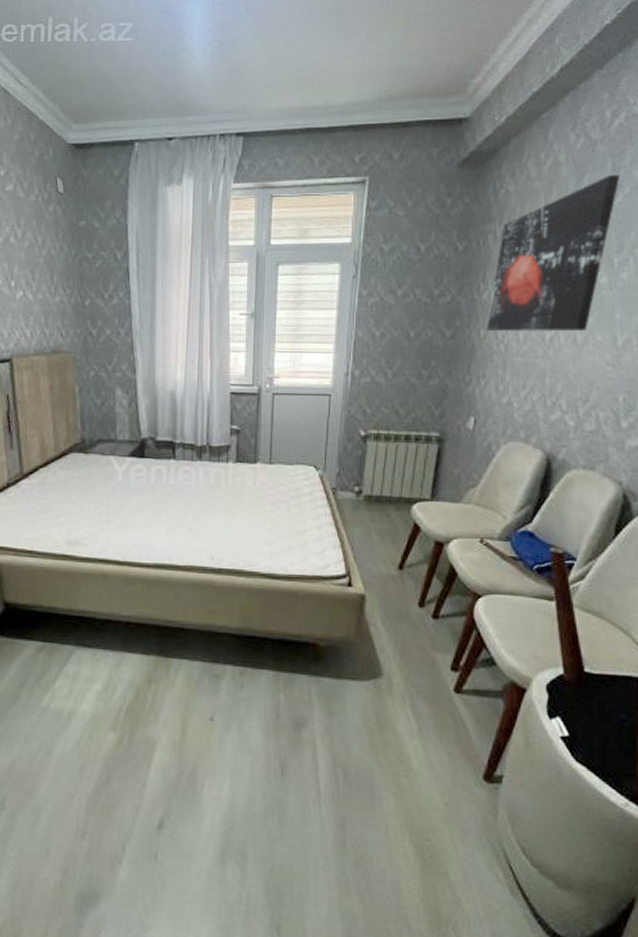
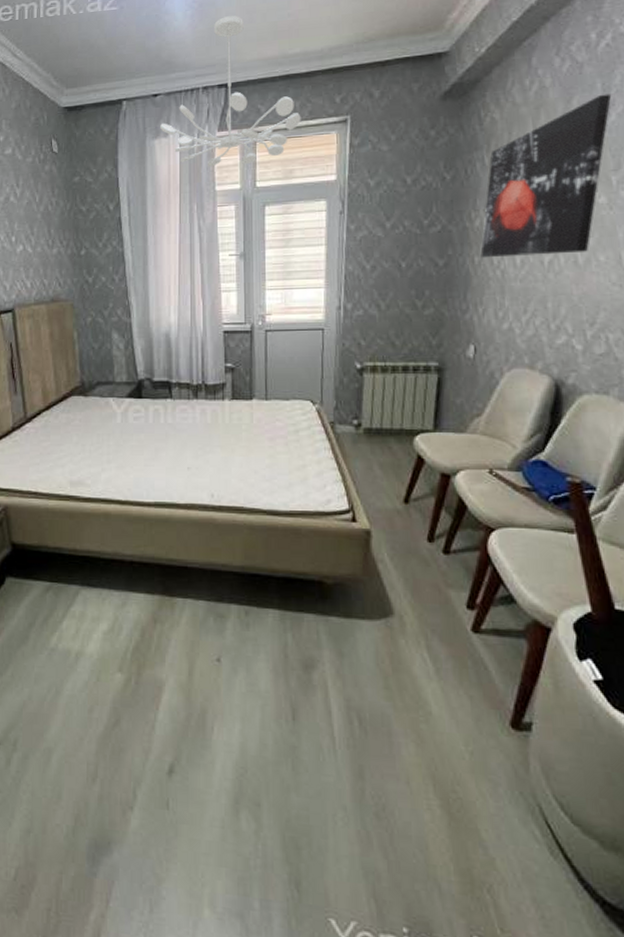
chandelier: none [174,59,320,221] -> present [160,15,301,167]

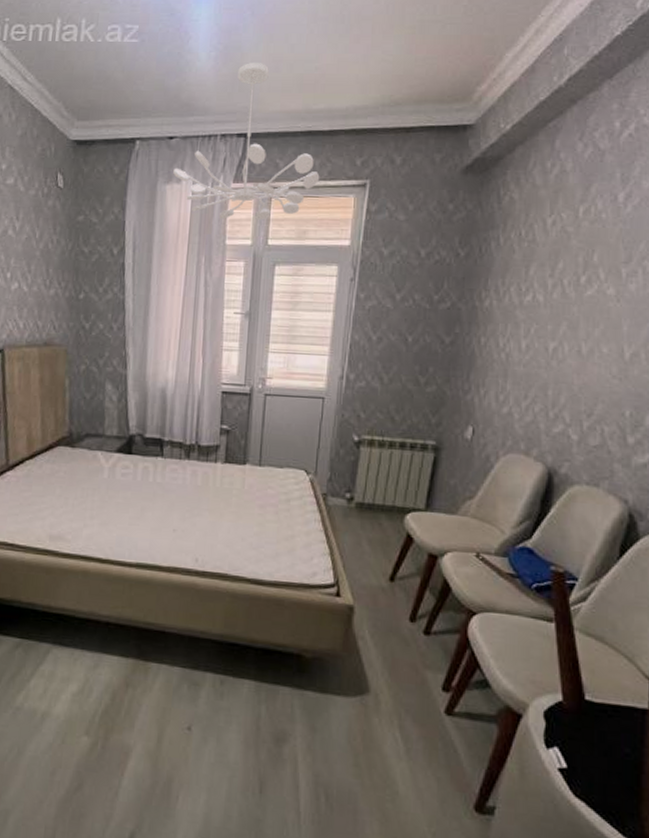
wall art: present [480,93,612,257] -> none [487,184,630,342]

